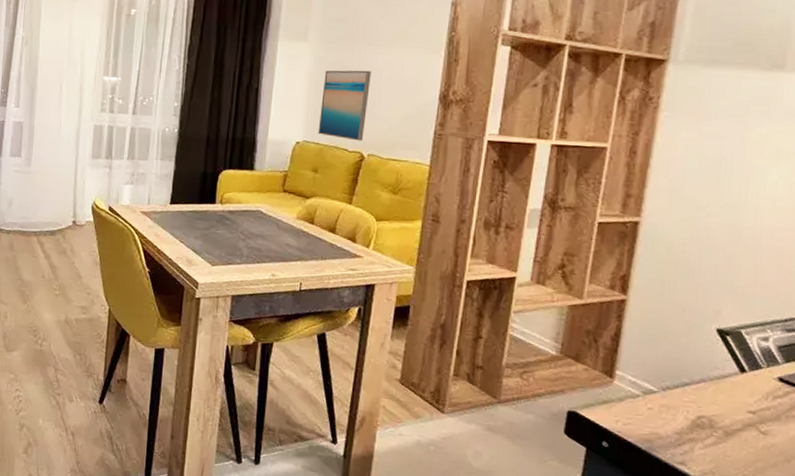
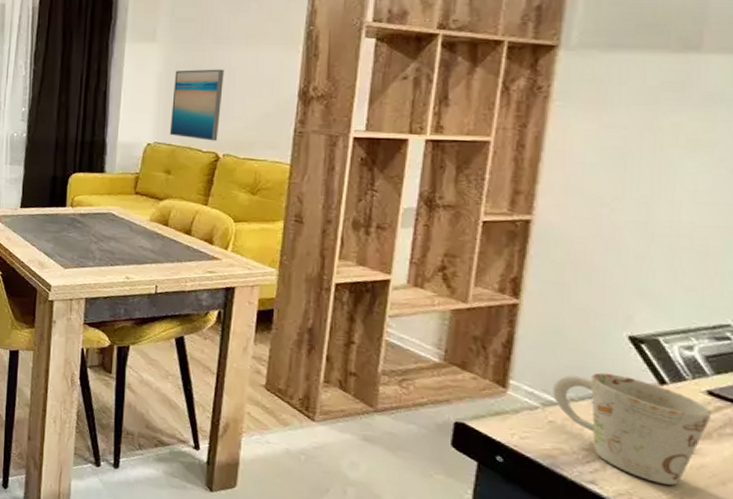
mug: none [652,362,781,464] -> present [553,372,711,486]

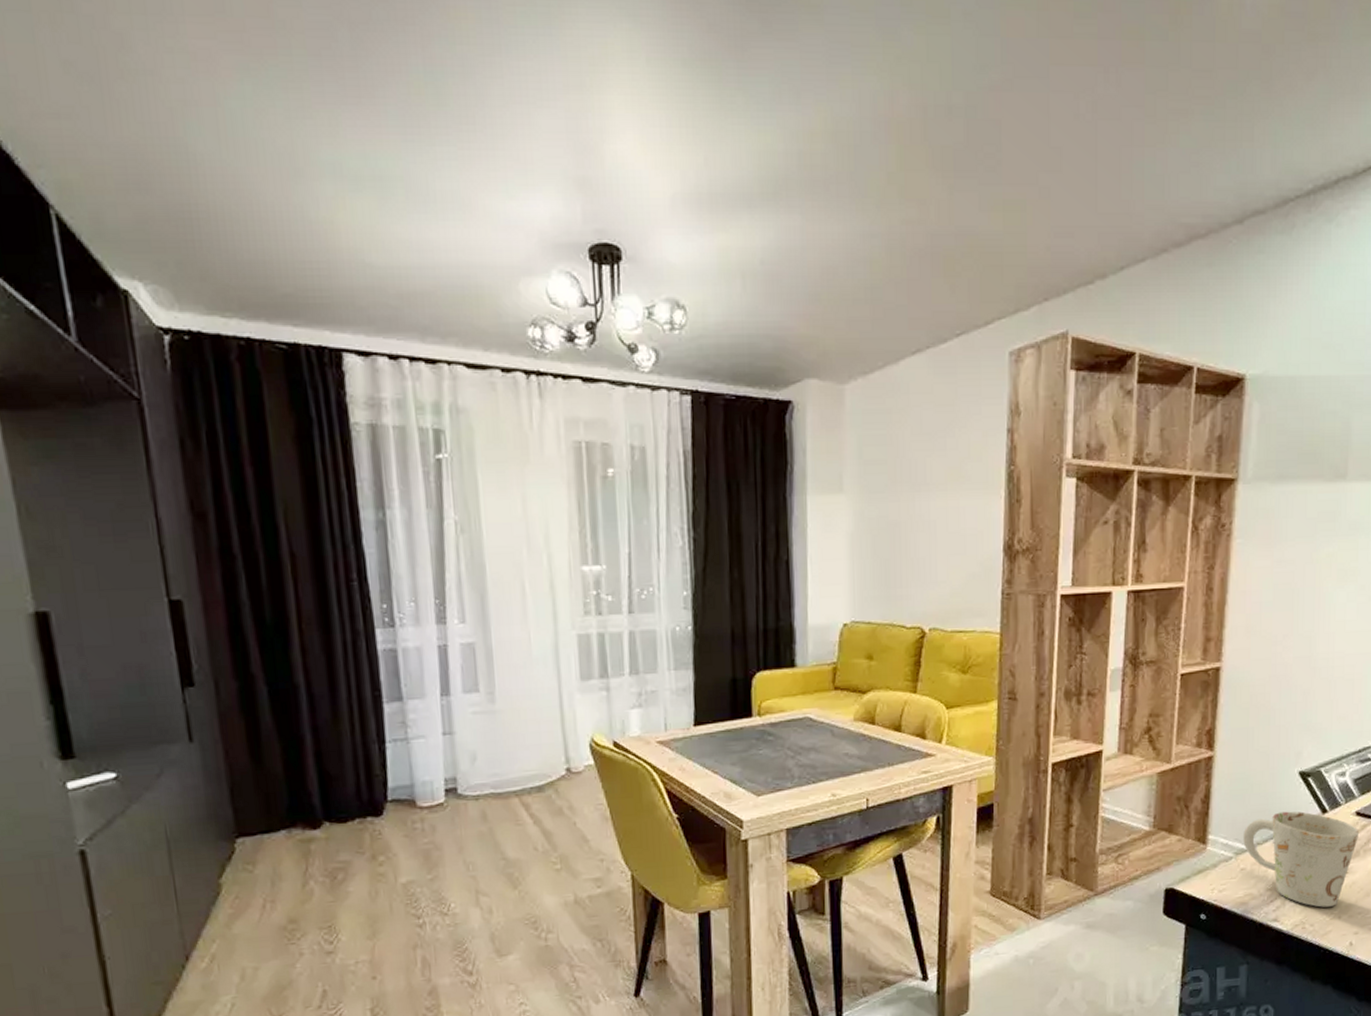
wall art: present [169,69,224,141] -> none [867,523,924,614]

